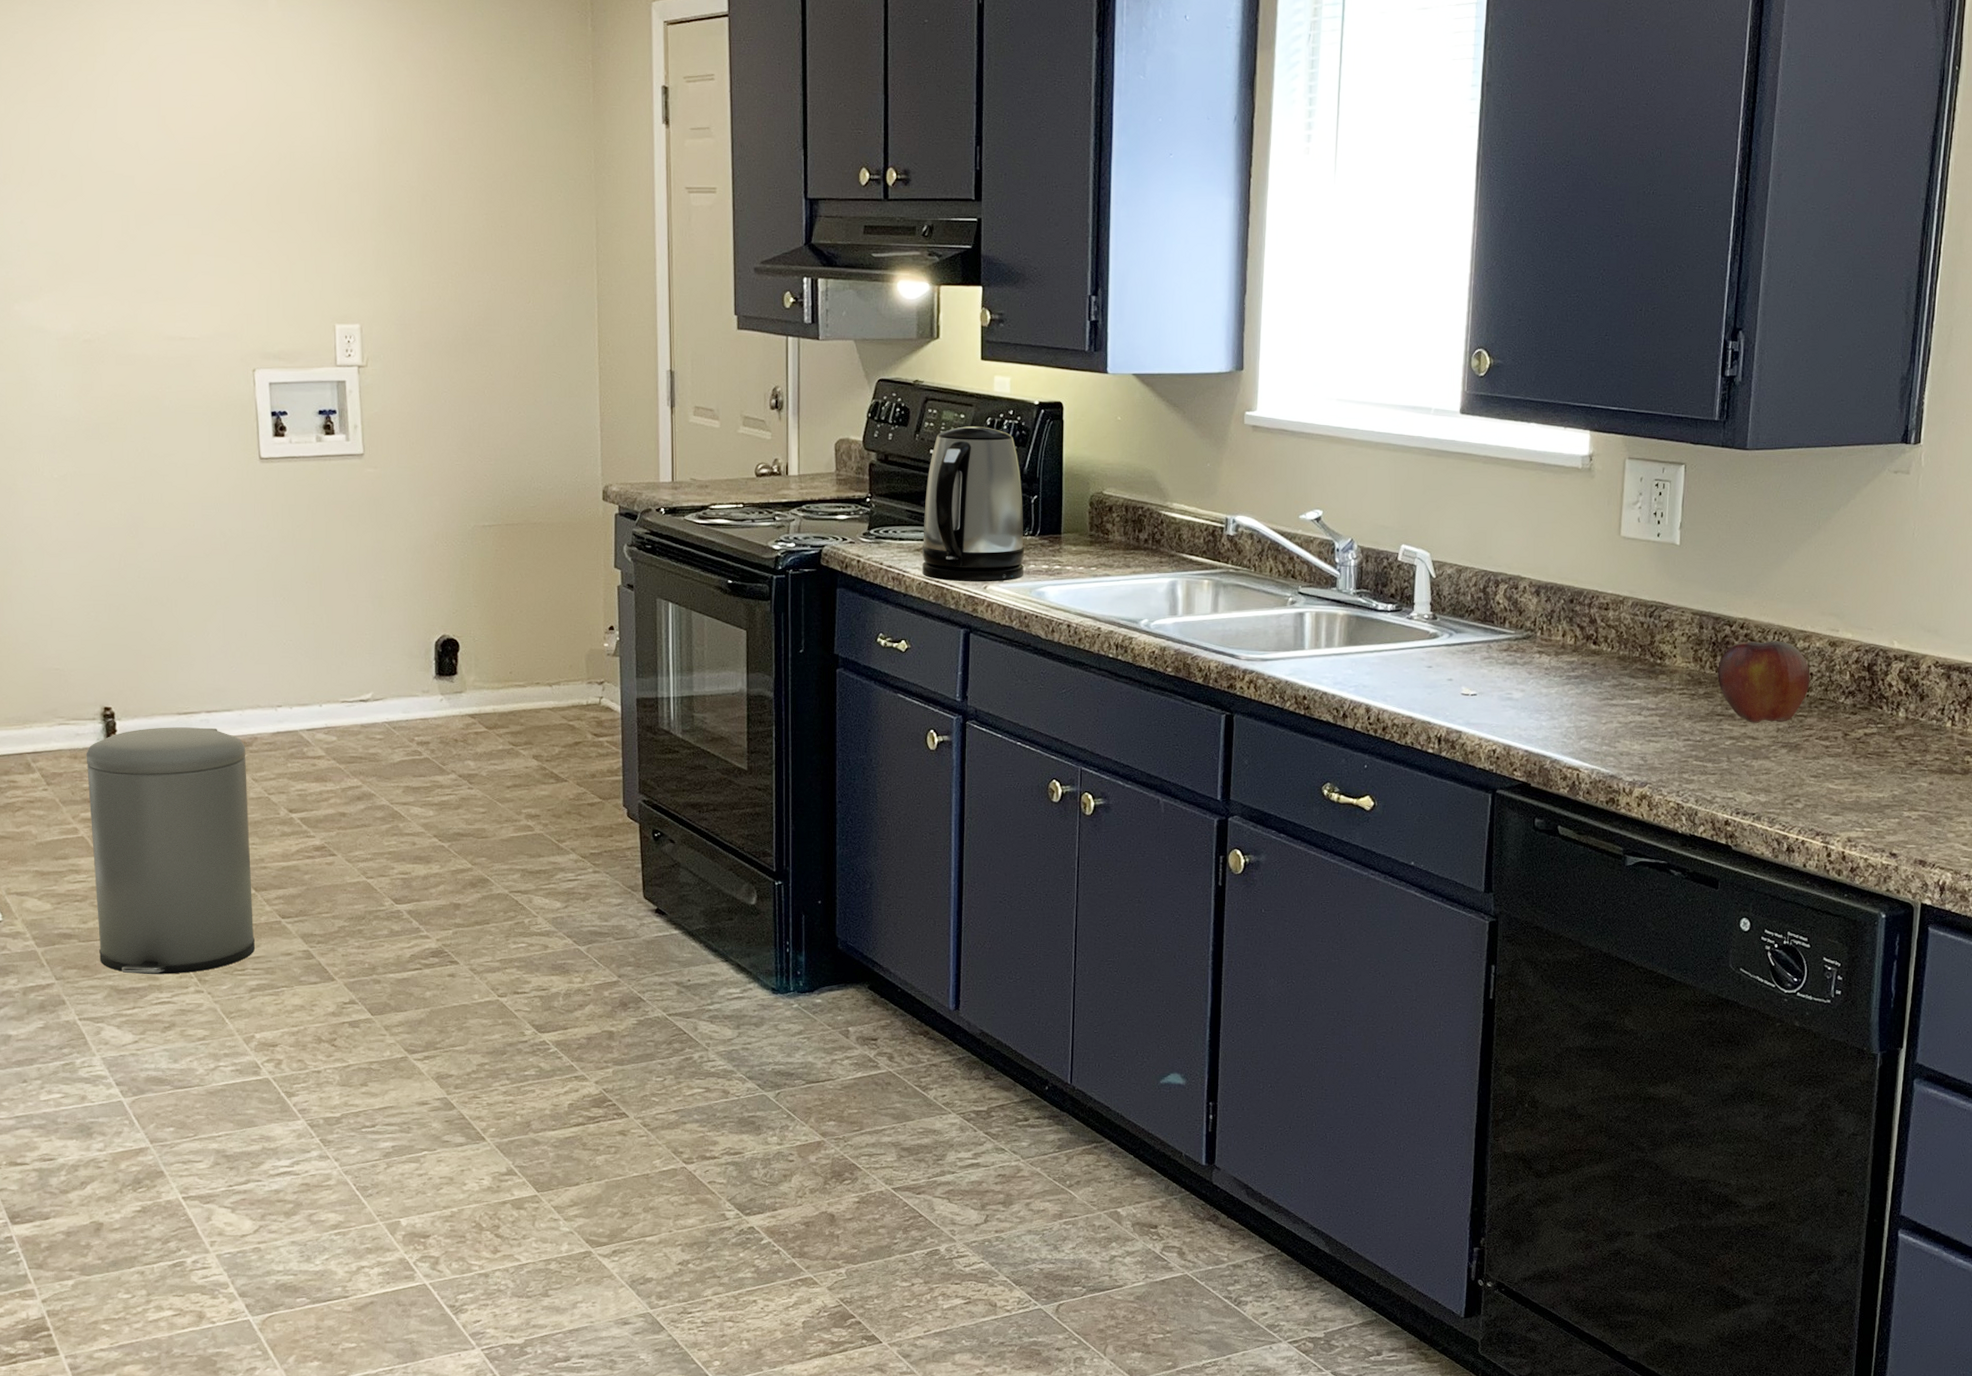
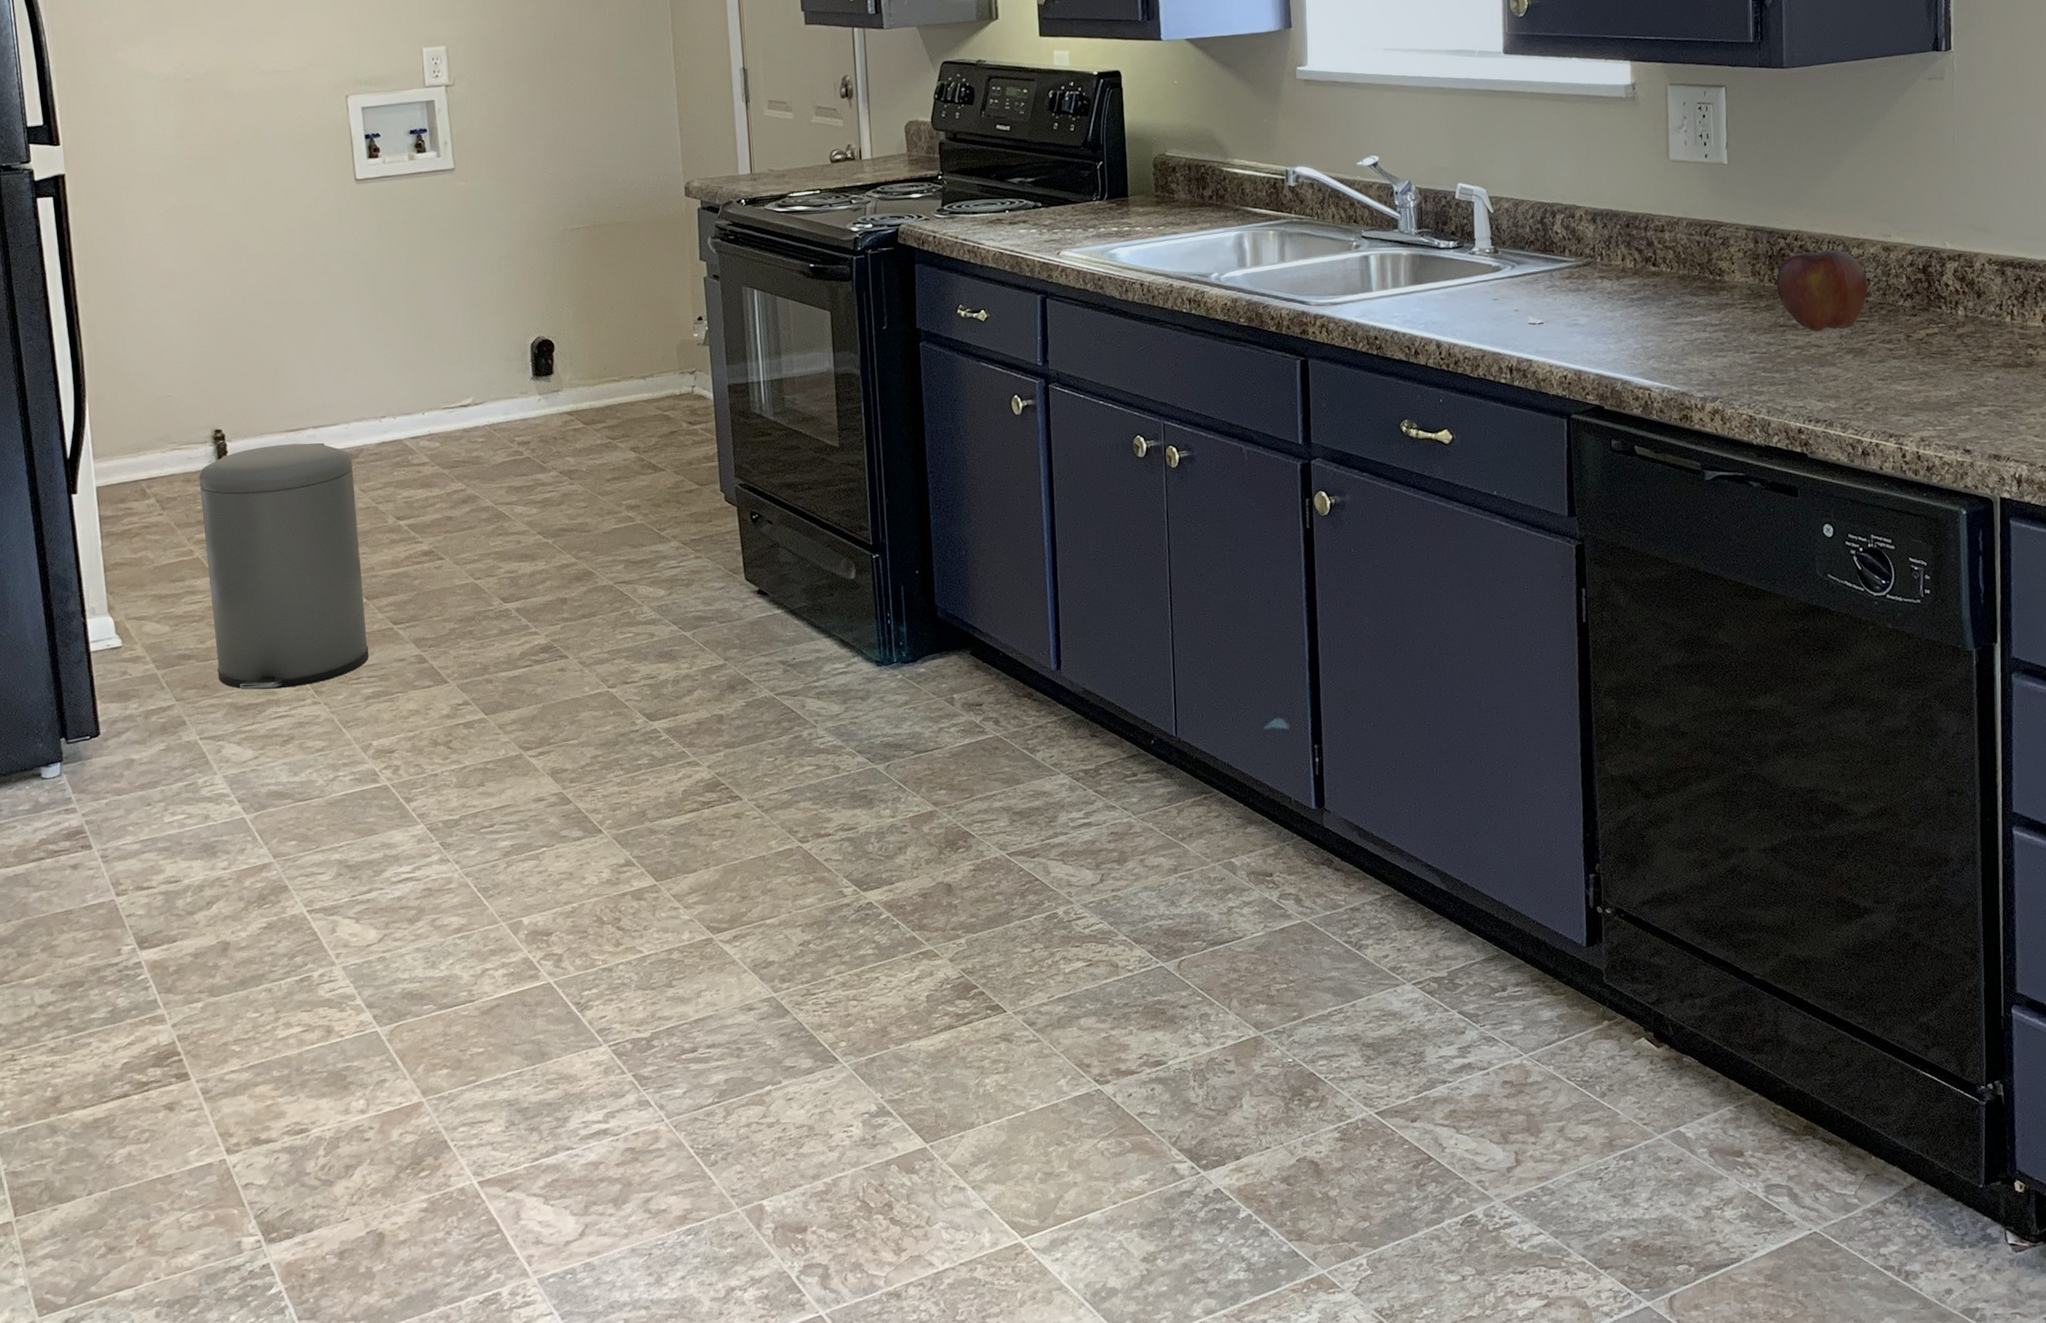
kettle: present [921,426,1025,582] -> none [994,99,1095,250]

